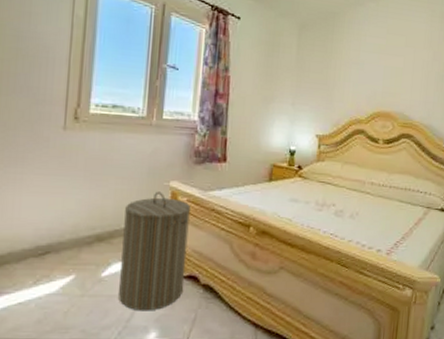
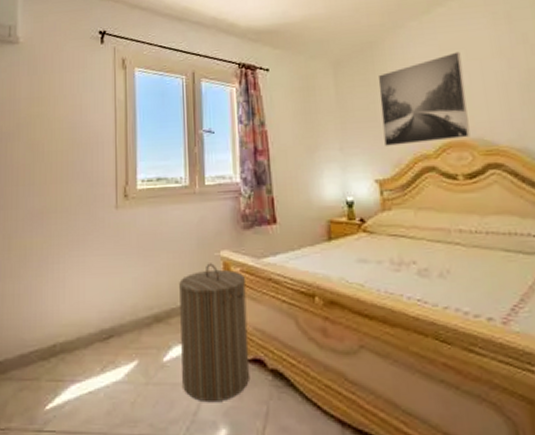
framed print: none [329,37,402,111] -> present [377,51,471,146]

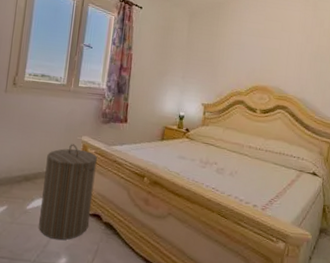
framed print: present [377,51,471,146] -> none [214,23,278,85]

